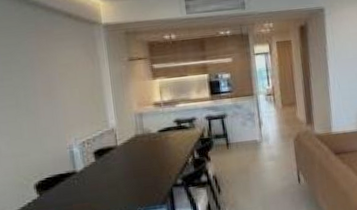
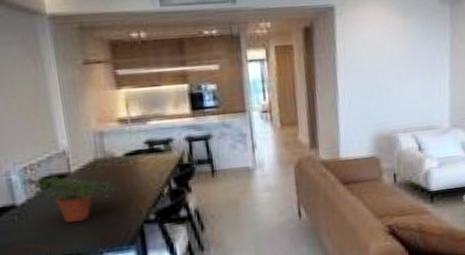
potted plant: none [81,146,155,187] -> present [22,173,121,224]

